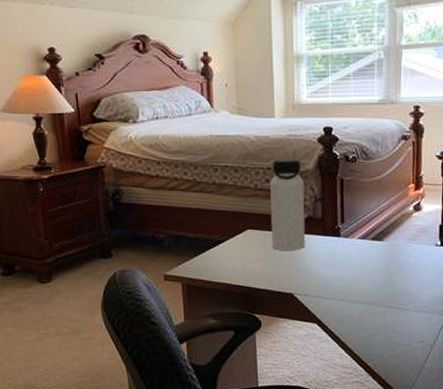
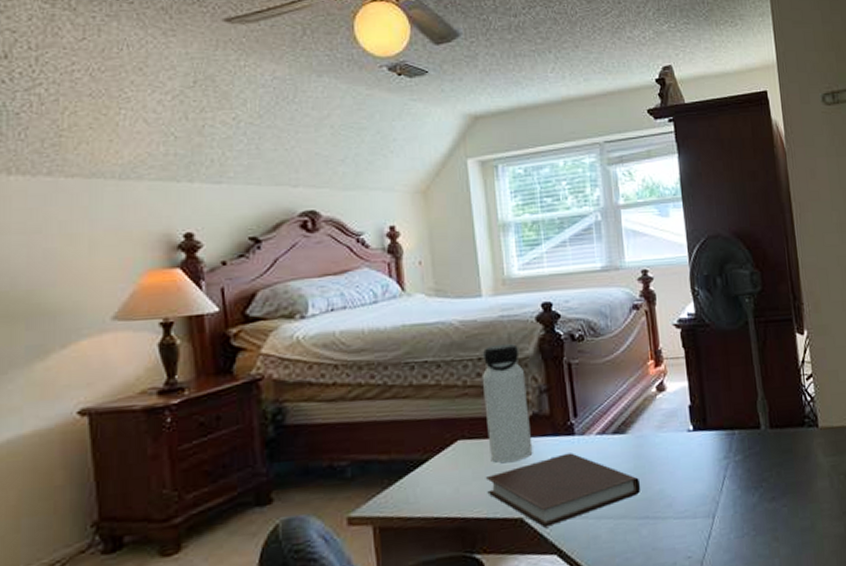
notebook: none [266,250,390,303] -> present [485,453,641,528]

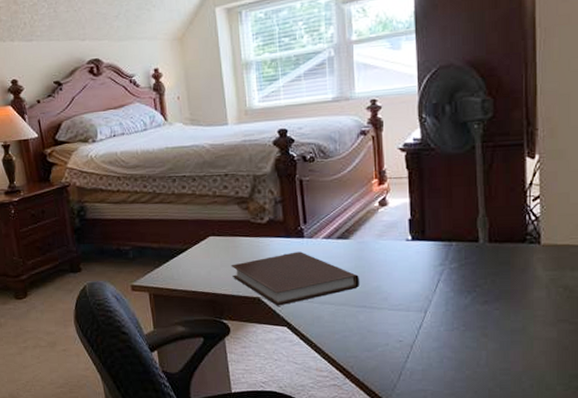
water bottle: present [481,343,533,463] -> none [228,162,269,255]

